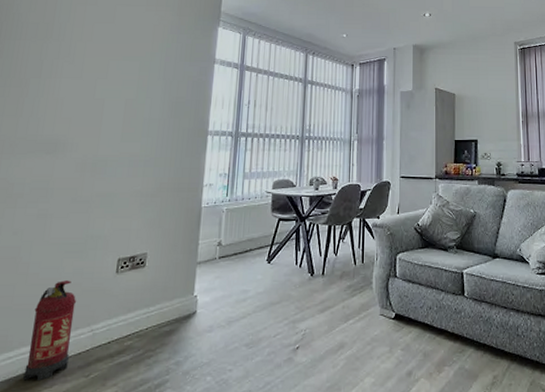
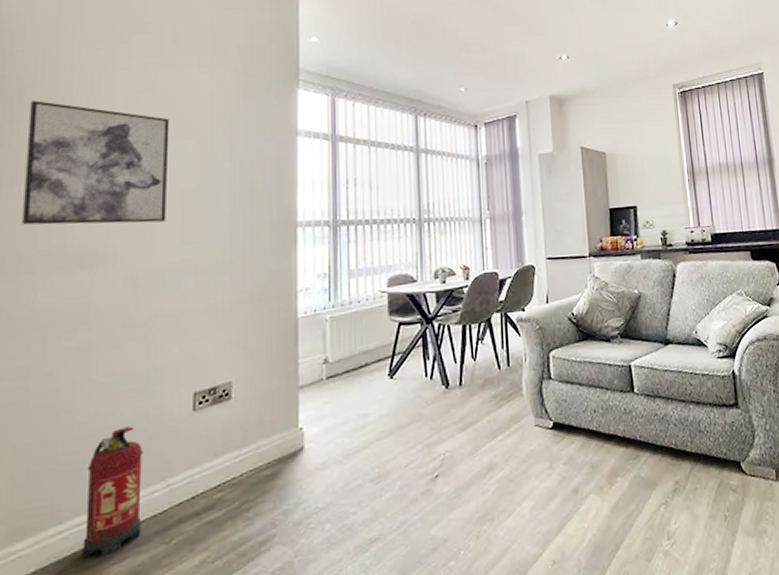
wall art: none [9,24,122,123] -> present [23,101,170,225]

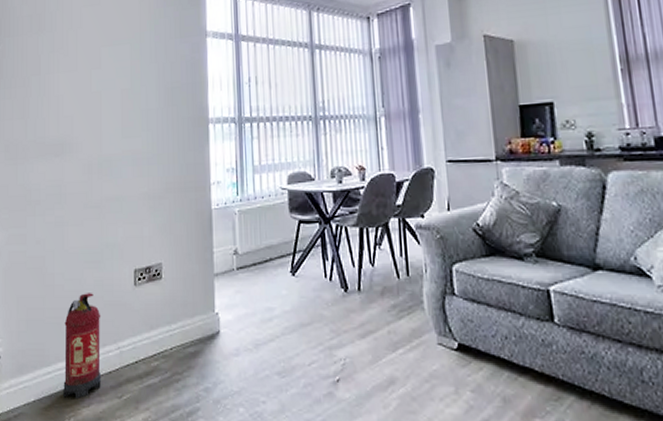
wall art: present [23,101,170,225] -> none [18,18,111,120]

